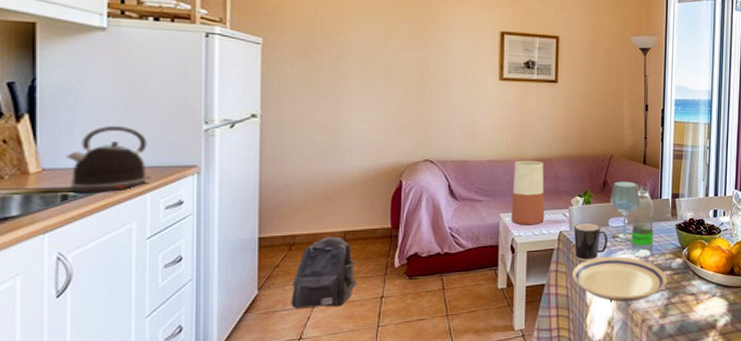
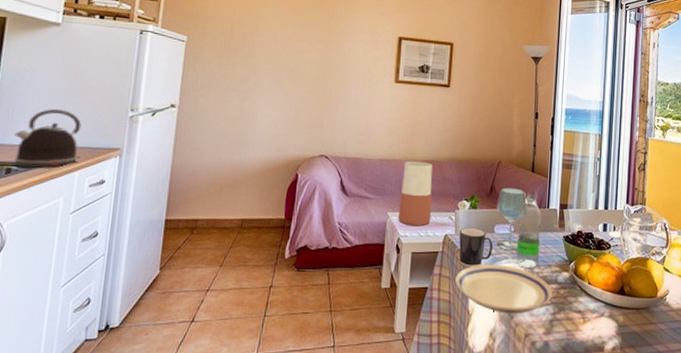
backpack: present [291,236,357,309] -> none [187,223,249,293]

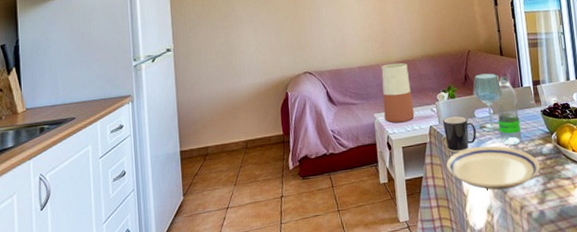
kettle: present [14,109,82,168] -> none [41,69,99,125]

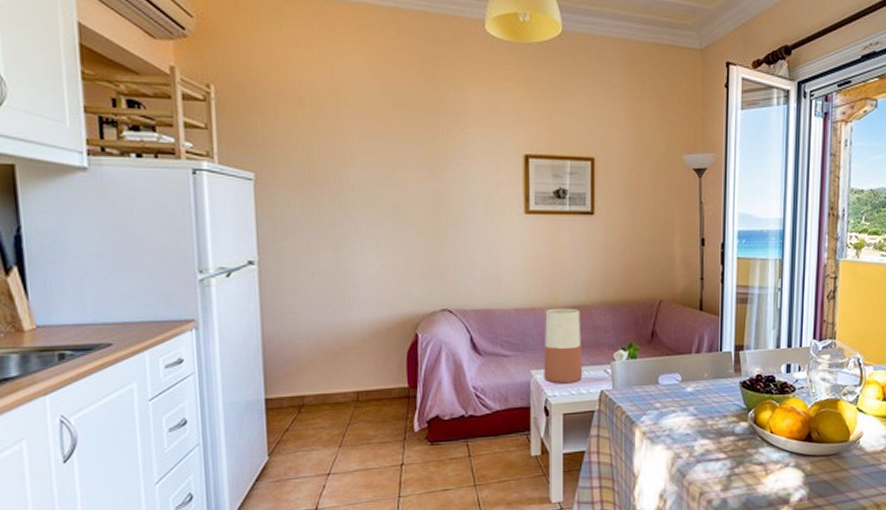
mug: present [442,115,476,153] -> none [617,380,657,426]
plate: present [446,146,540,190] -> none [617,420,729,473]
wine glass: present [472,73,500,132] -> none [659,331,695,403]
bottle: present [495,76,522,145] -> none [685,336,713,420]

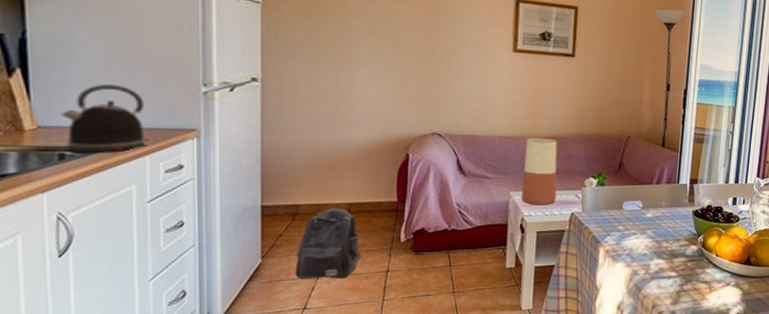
kettle: none [59,278,148,351] -> present [61,84,149,153]
backpack: none [303,397,374,477] -> present [295,208,362,279]

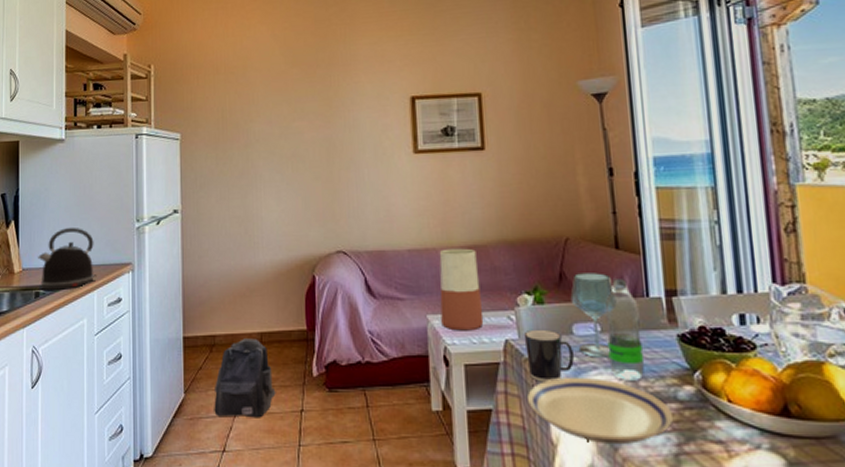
plate: none [583,241,680,287] -> present [528,378,673,445]
mug: none [586,205,621,245] -> present [523,329,574,383]
wine glass: none [624,164,656,227] -> present [570,273,614,358]
bottle: none [644,169,671,242] -> present [604,279,644,380]

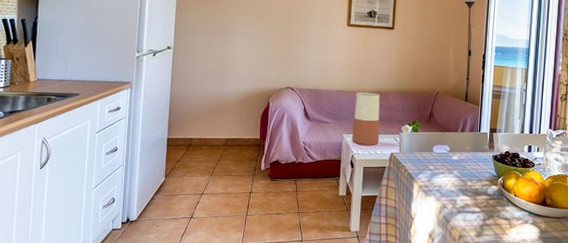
kettle: present [38,228,97,290] -> none [52,51,101,98]
backpack: present [213,338,276,418] -> none [186,142,234,196]
mug: present [523,329,574,383] -> none [402,147,431,181]
plate: present [528,378,673,445] -> none [400,178,483,219]
wine glass: present [570,273,614,358] -> none [434,114,461,167]
bottle: present [604,279,644,380] -> none [451,120,473,182]

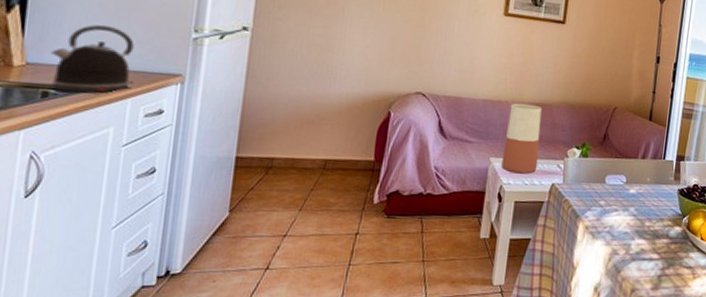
kettle: none [52,51,101,98] -> present [51,24,135,93]

